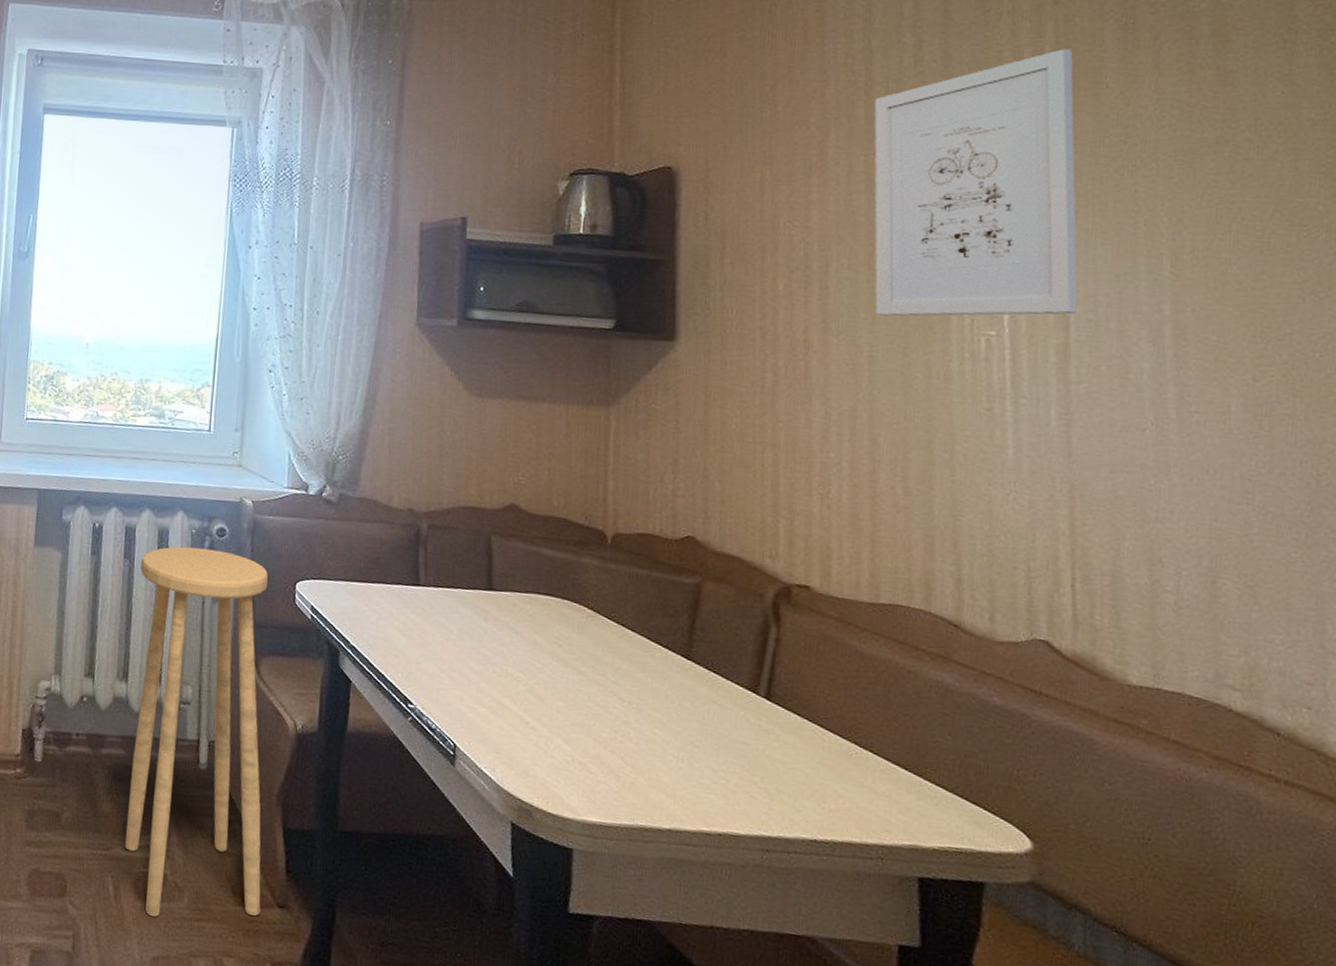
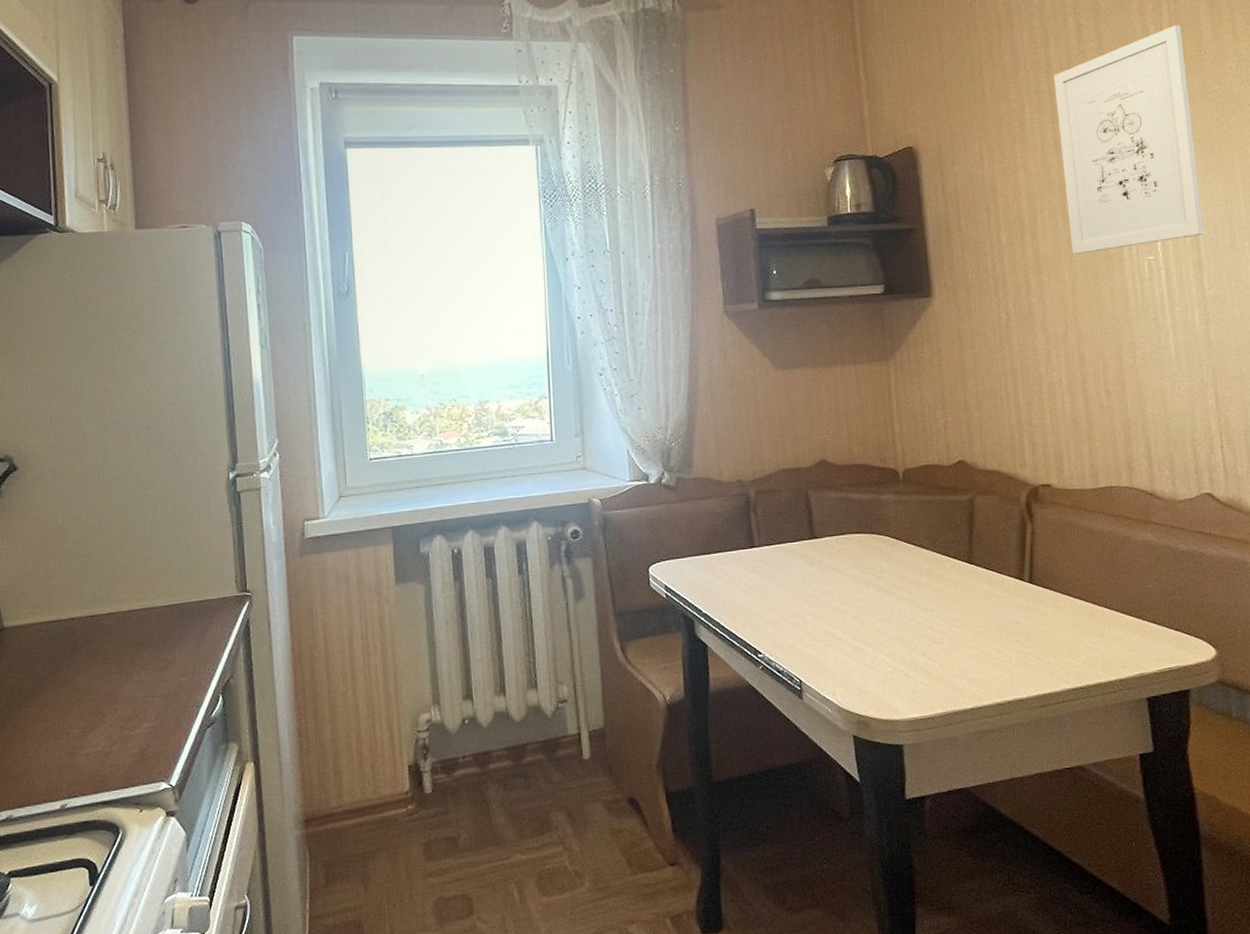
stool: present [124,546,269,918] -> none [503,551,655,909]

